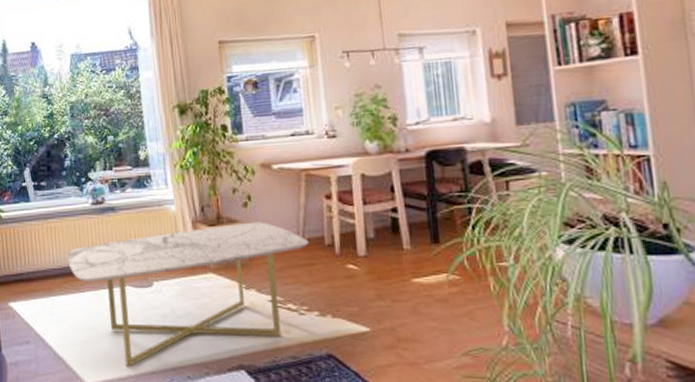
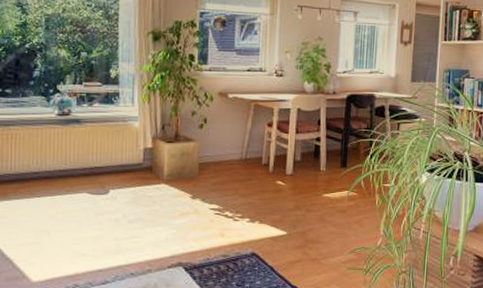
coffee table: present [68,221,309,368] -> none [26,141,250,267]

